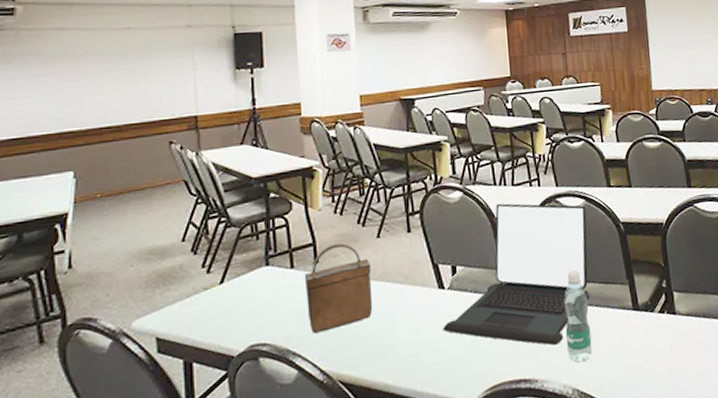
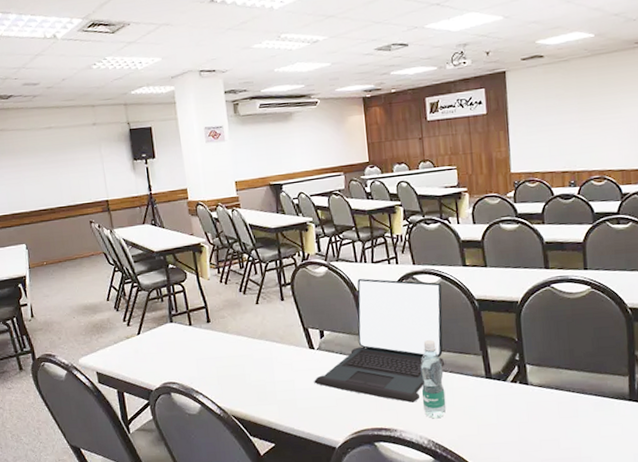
handbag: present [304,243,373,334] -> none [200,307,256,378]

